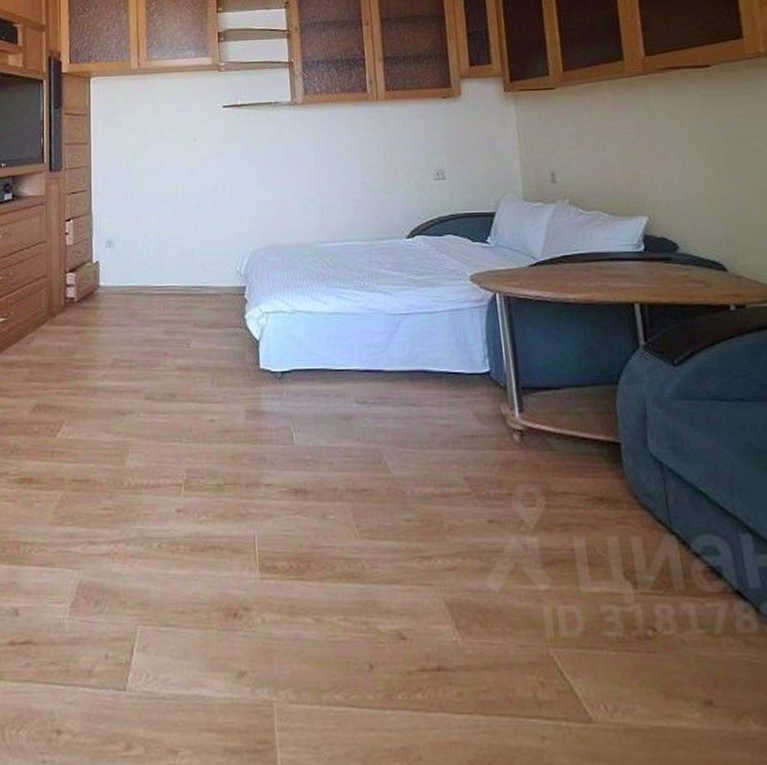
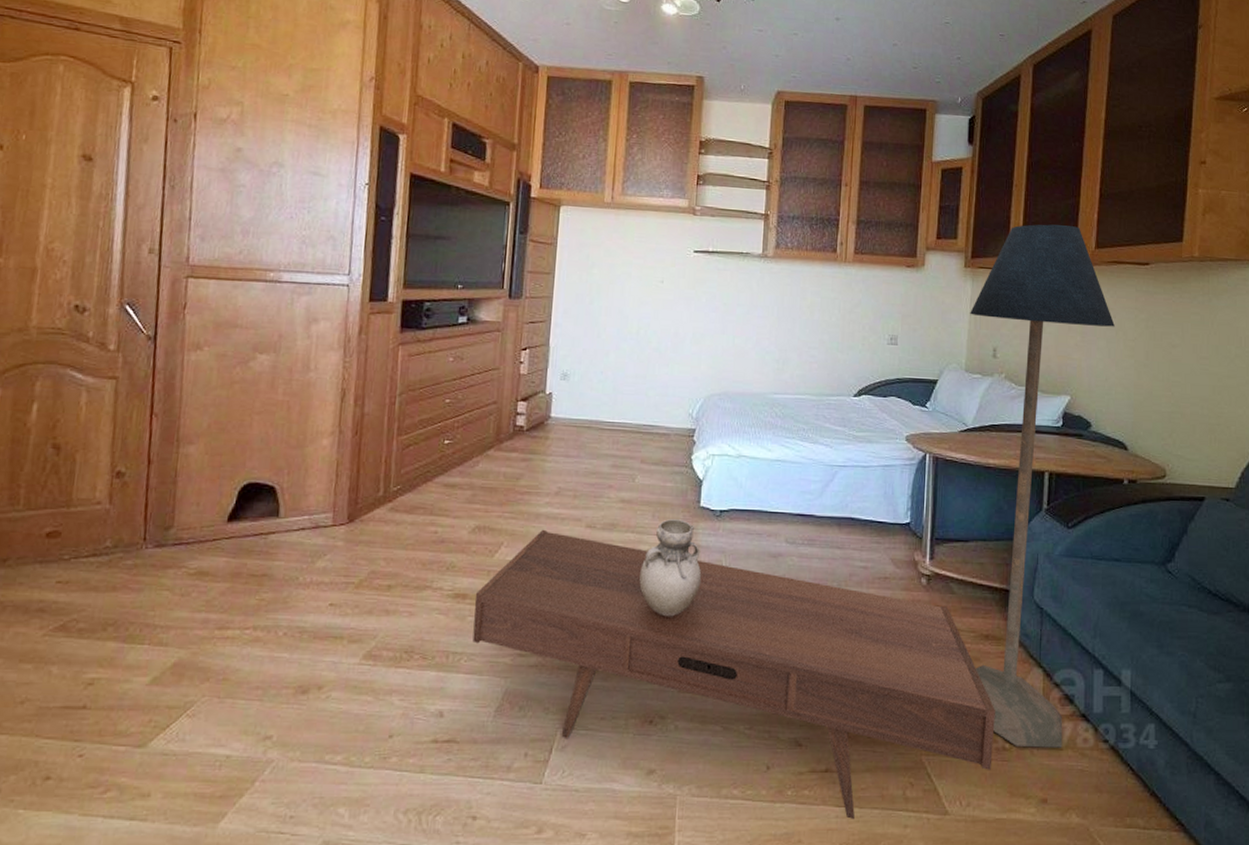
coffee table: none [41,404,636,731] -> present [472,529,995,820]
vase: none [205,384,271,493] -> present [639,519,702,617]
floor lamp: none [518,36,720,635] -> present [970,224,1115,748]

